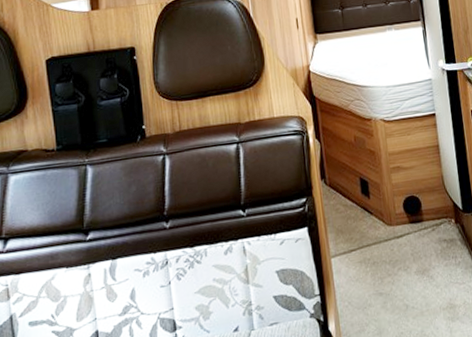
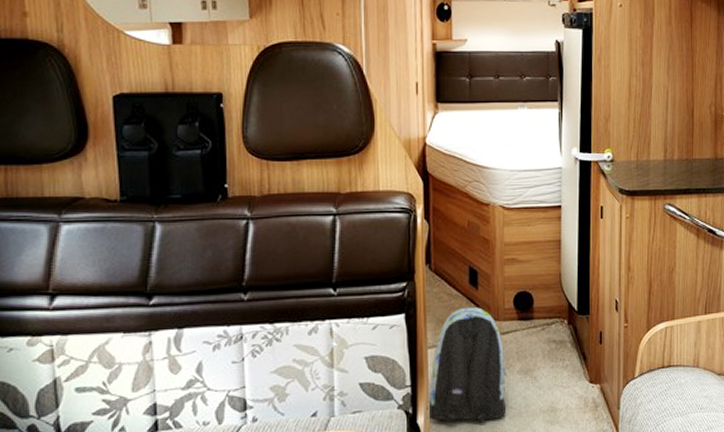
backpack: none [336,215,409,327] -> present [427,307,508,423]

